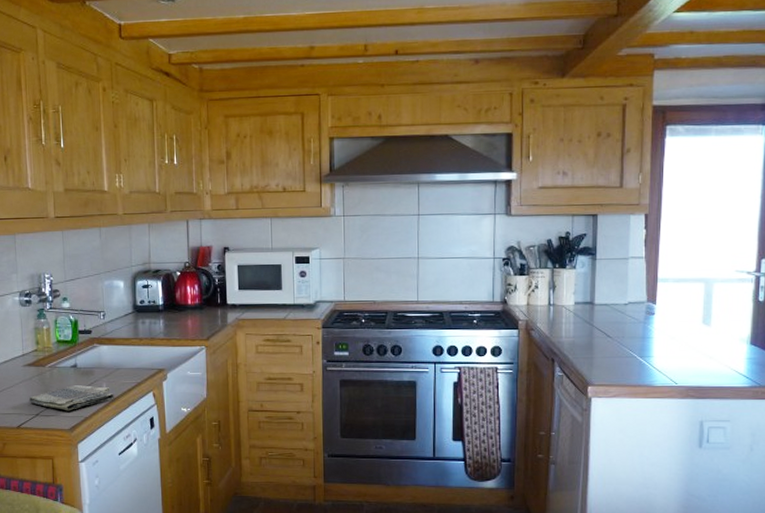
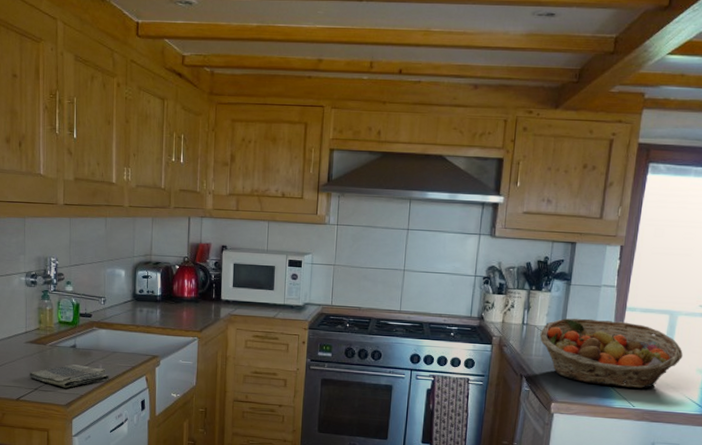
fruit basket: none [568,293,723,365] -> present [539,318,683,389]

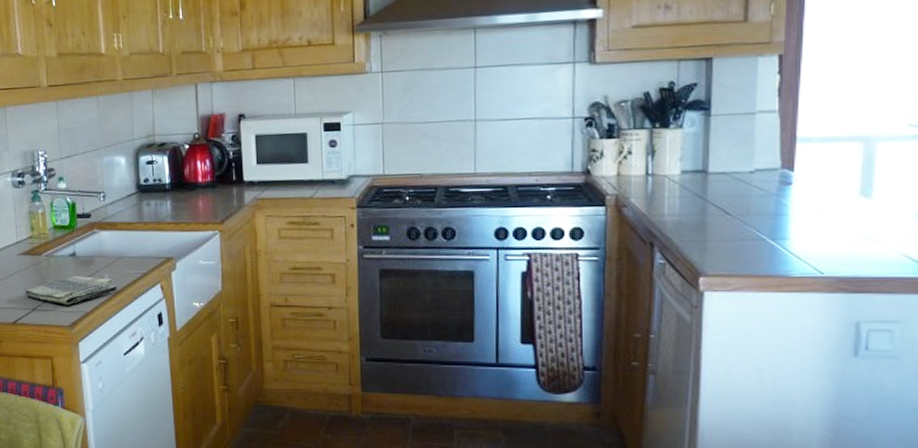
fruit basket: present [539,318,683,389] -> none [672,158,890,249]

